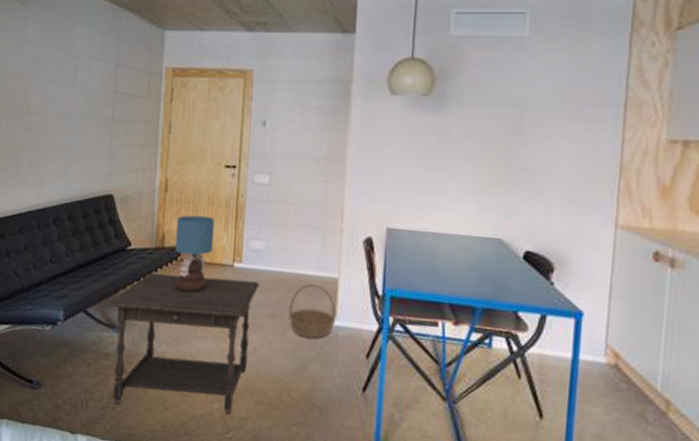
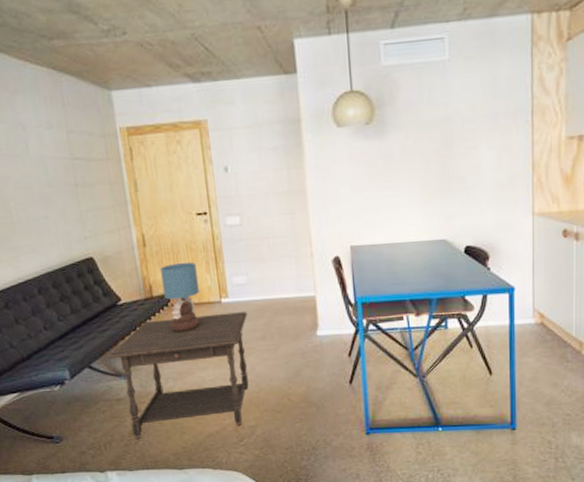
basket: present [289,284,336,339] -> none [277,304,319,350]

